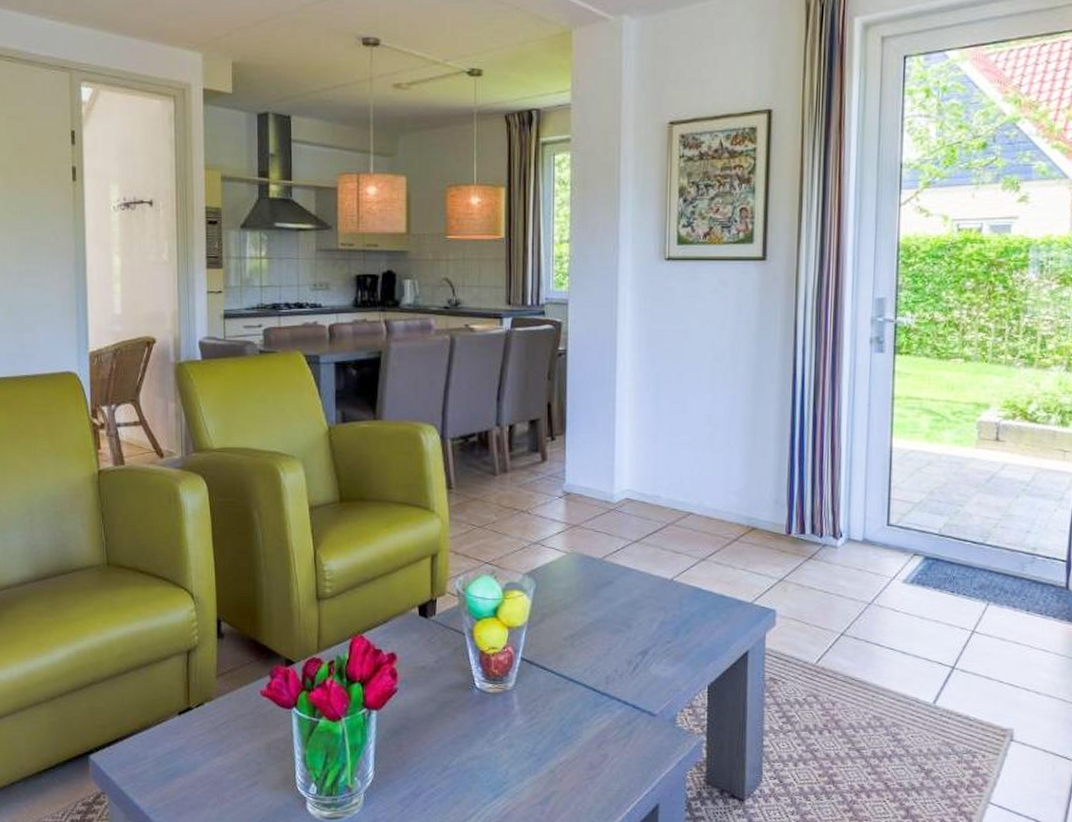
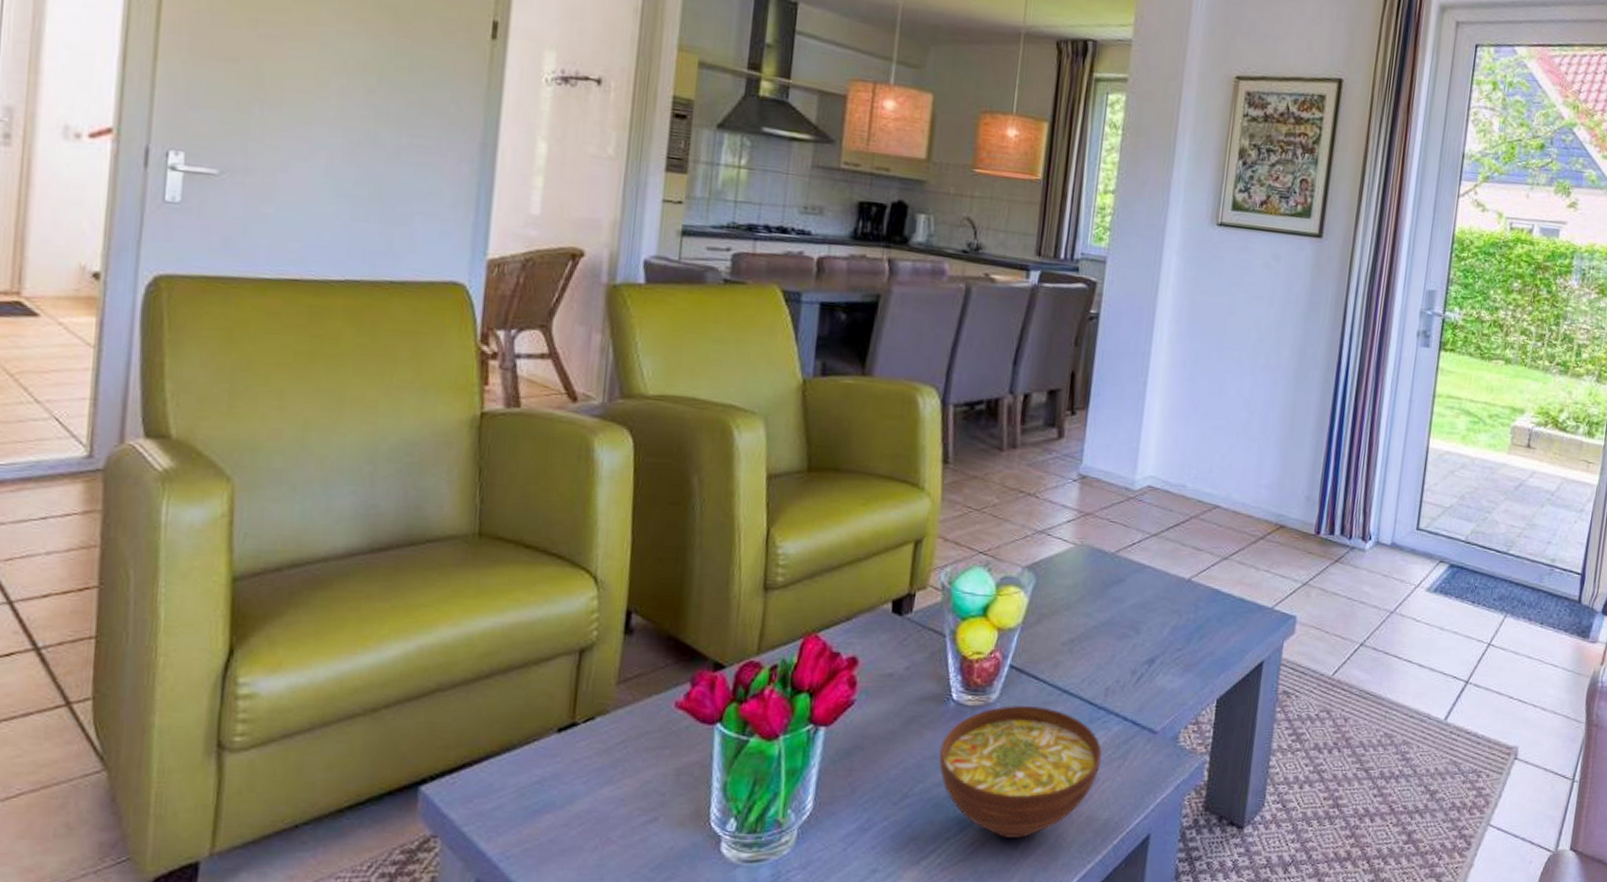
bowl: none [470,692,609,805] -> present [939,706,1103,838]

